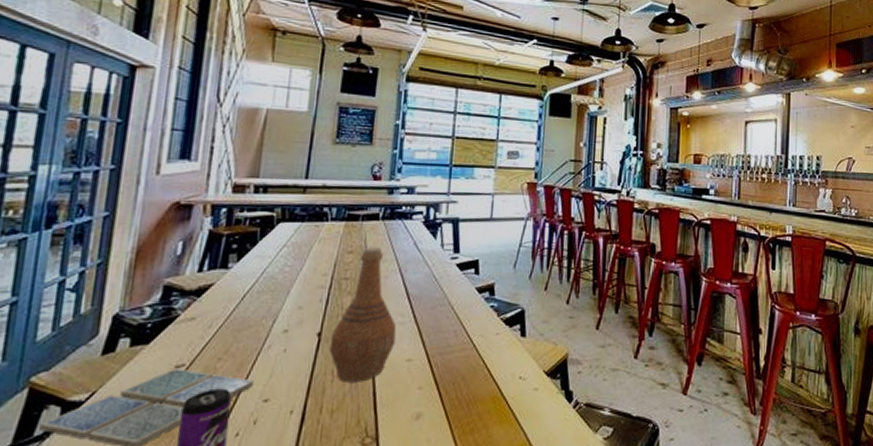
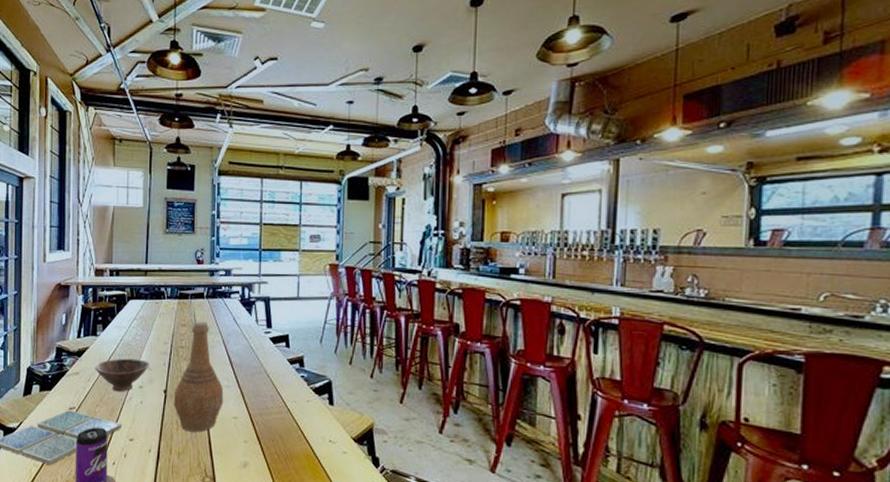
bowl: none [220,295,302,340] -> present [95,358,151,392]

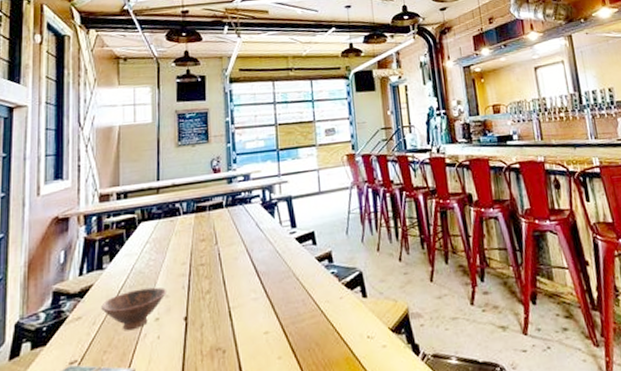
vase: present [173,321,224,432] -> none [195,232,253,360]

